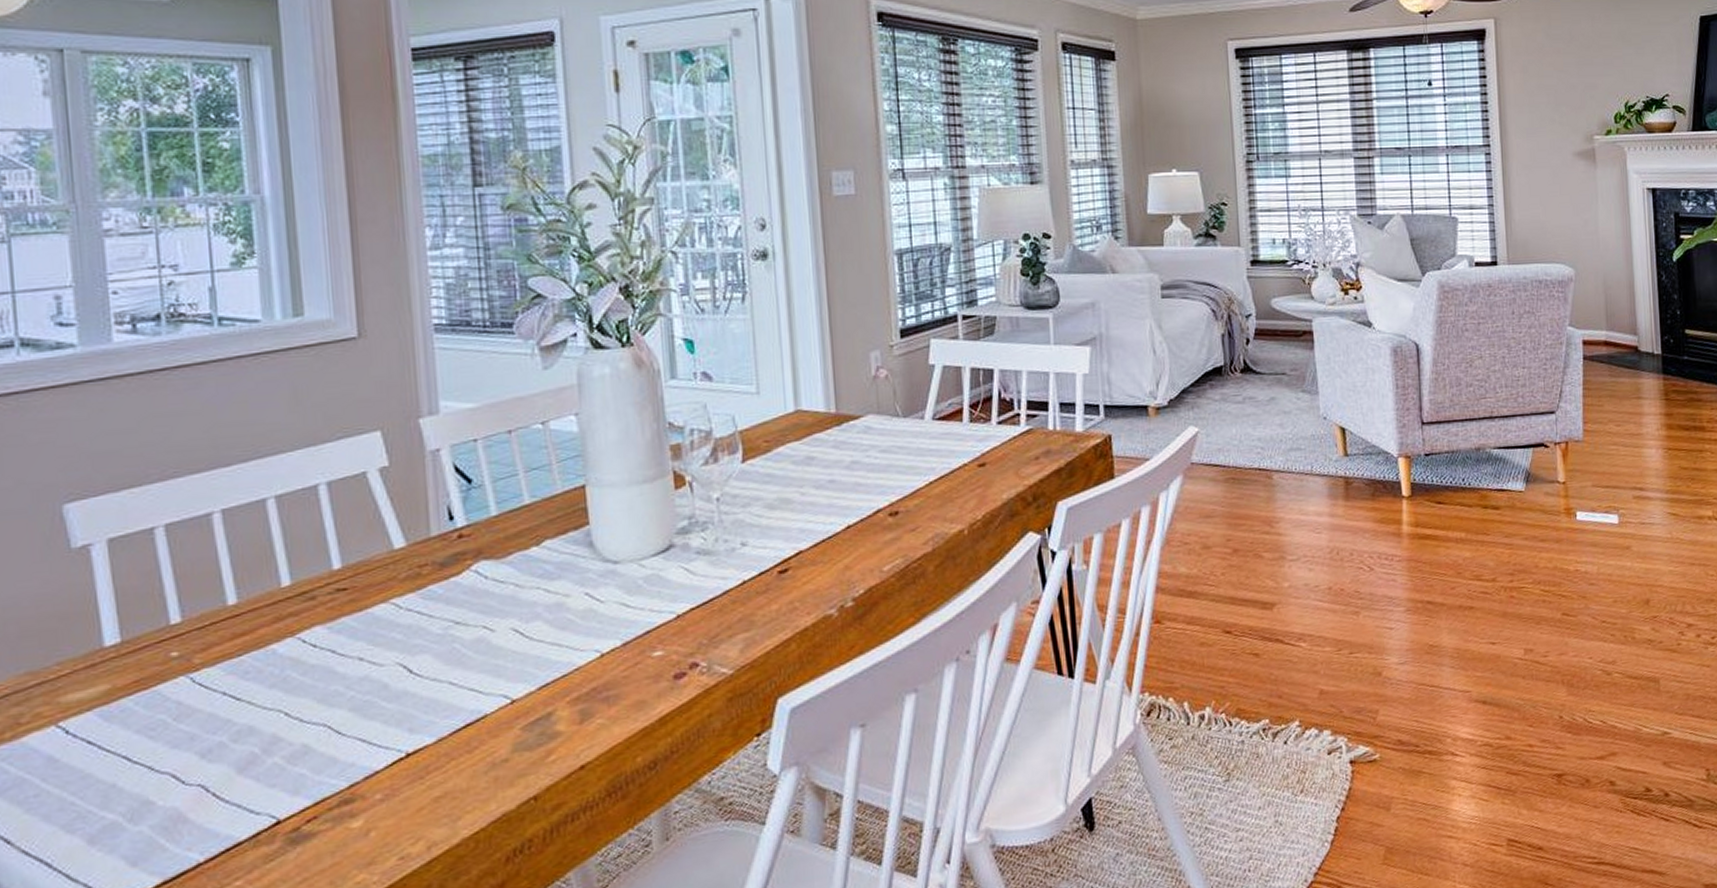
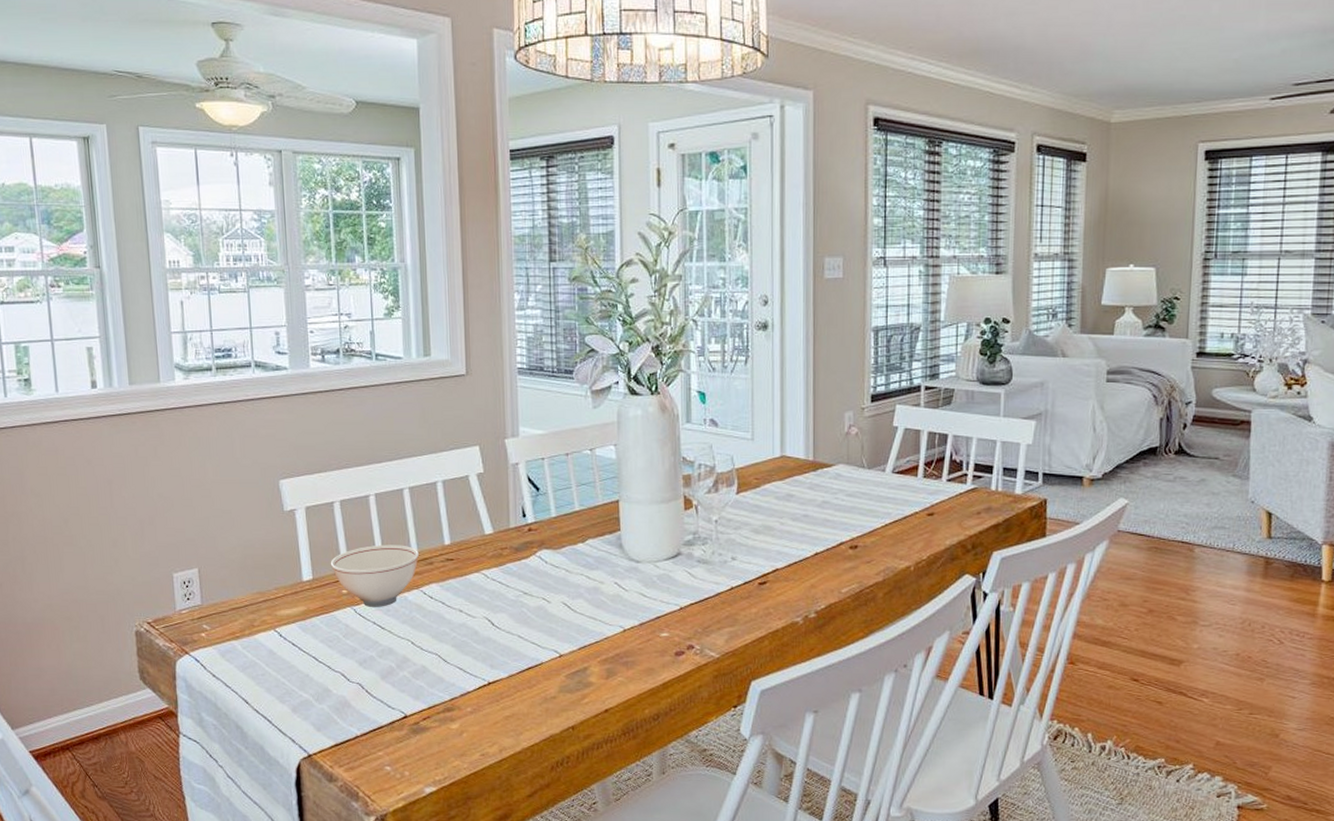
bowl: none [150,577,293,673] -> present [330,544,419,608]

